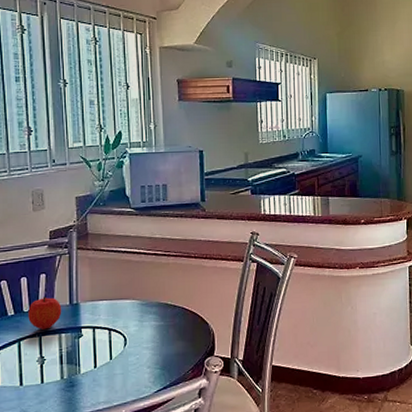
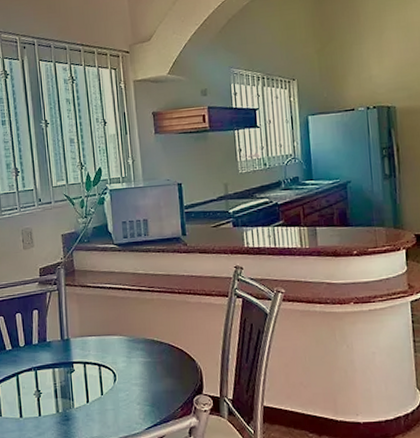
fruit: present [28,296,62,330] -> none [24,332,55,364]

